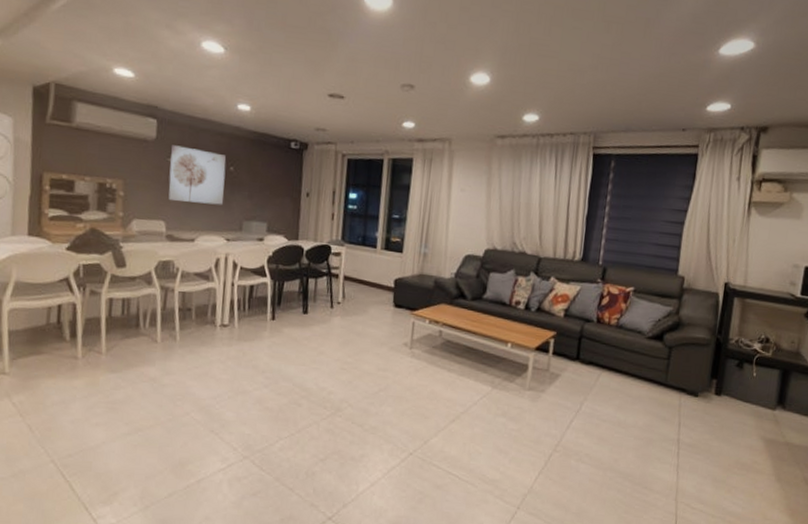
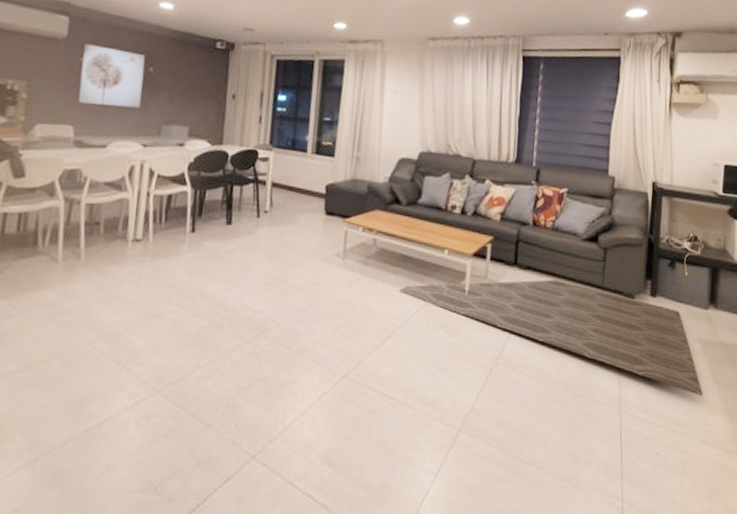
rug: none [462,374,765,493] -> present [398,279,704,397]

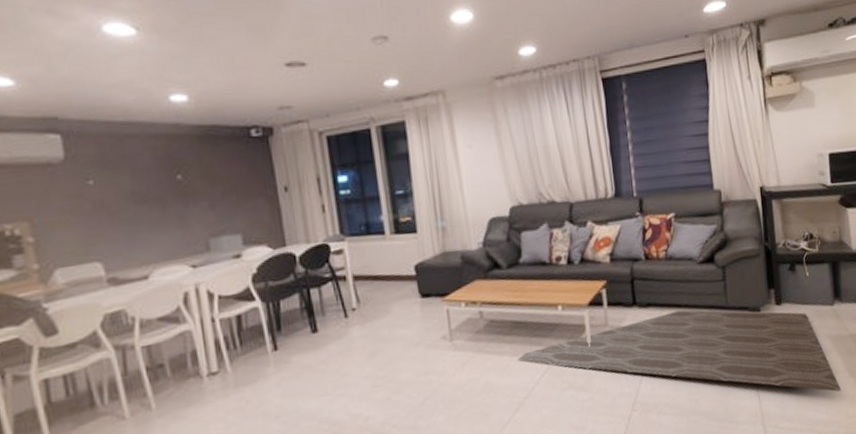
wall art: present [78,44,146,108] -> none [88,161,178,235]

